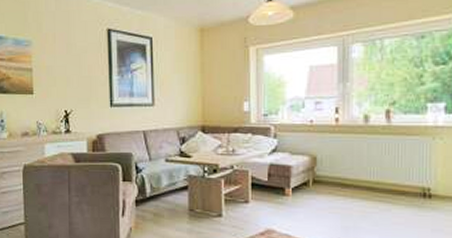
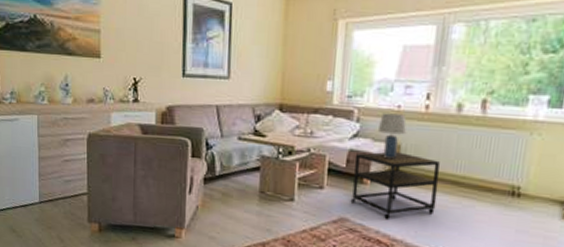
side table: none [275,163,355,228] -> present [350,152,440,219]
lamp: none [293,128,321,171] -> present [377,113,408,160]

